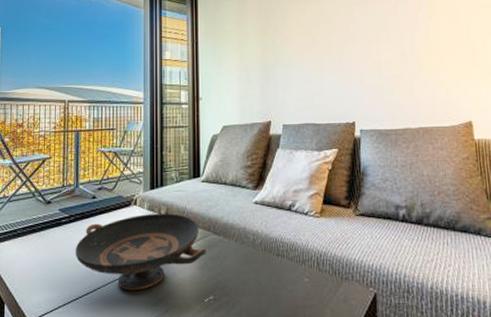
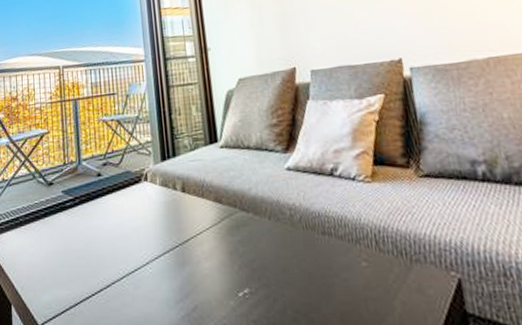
decorative bowl: present [75,213,207,291] -> none [83,188,236,285]

